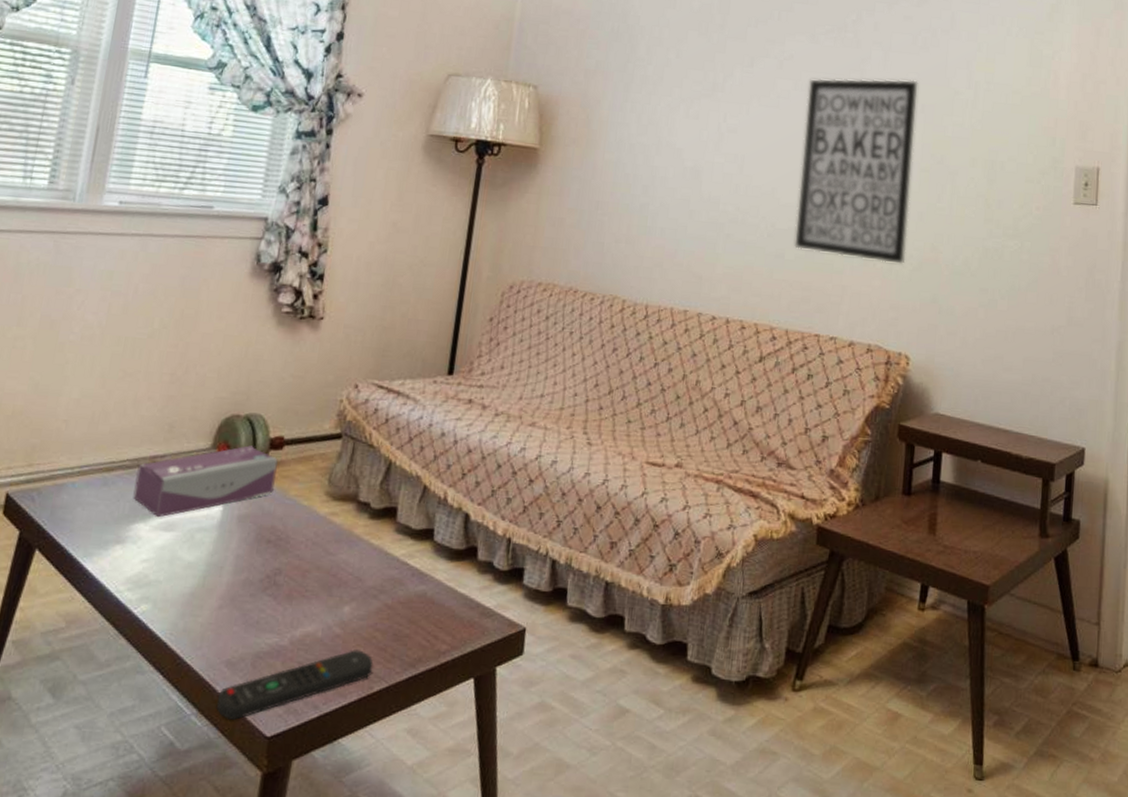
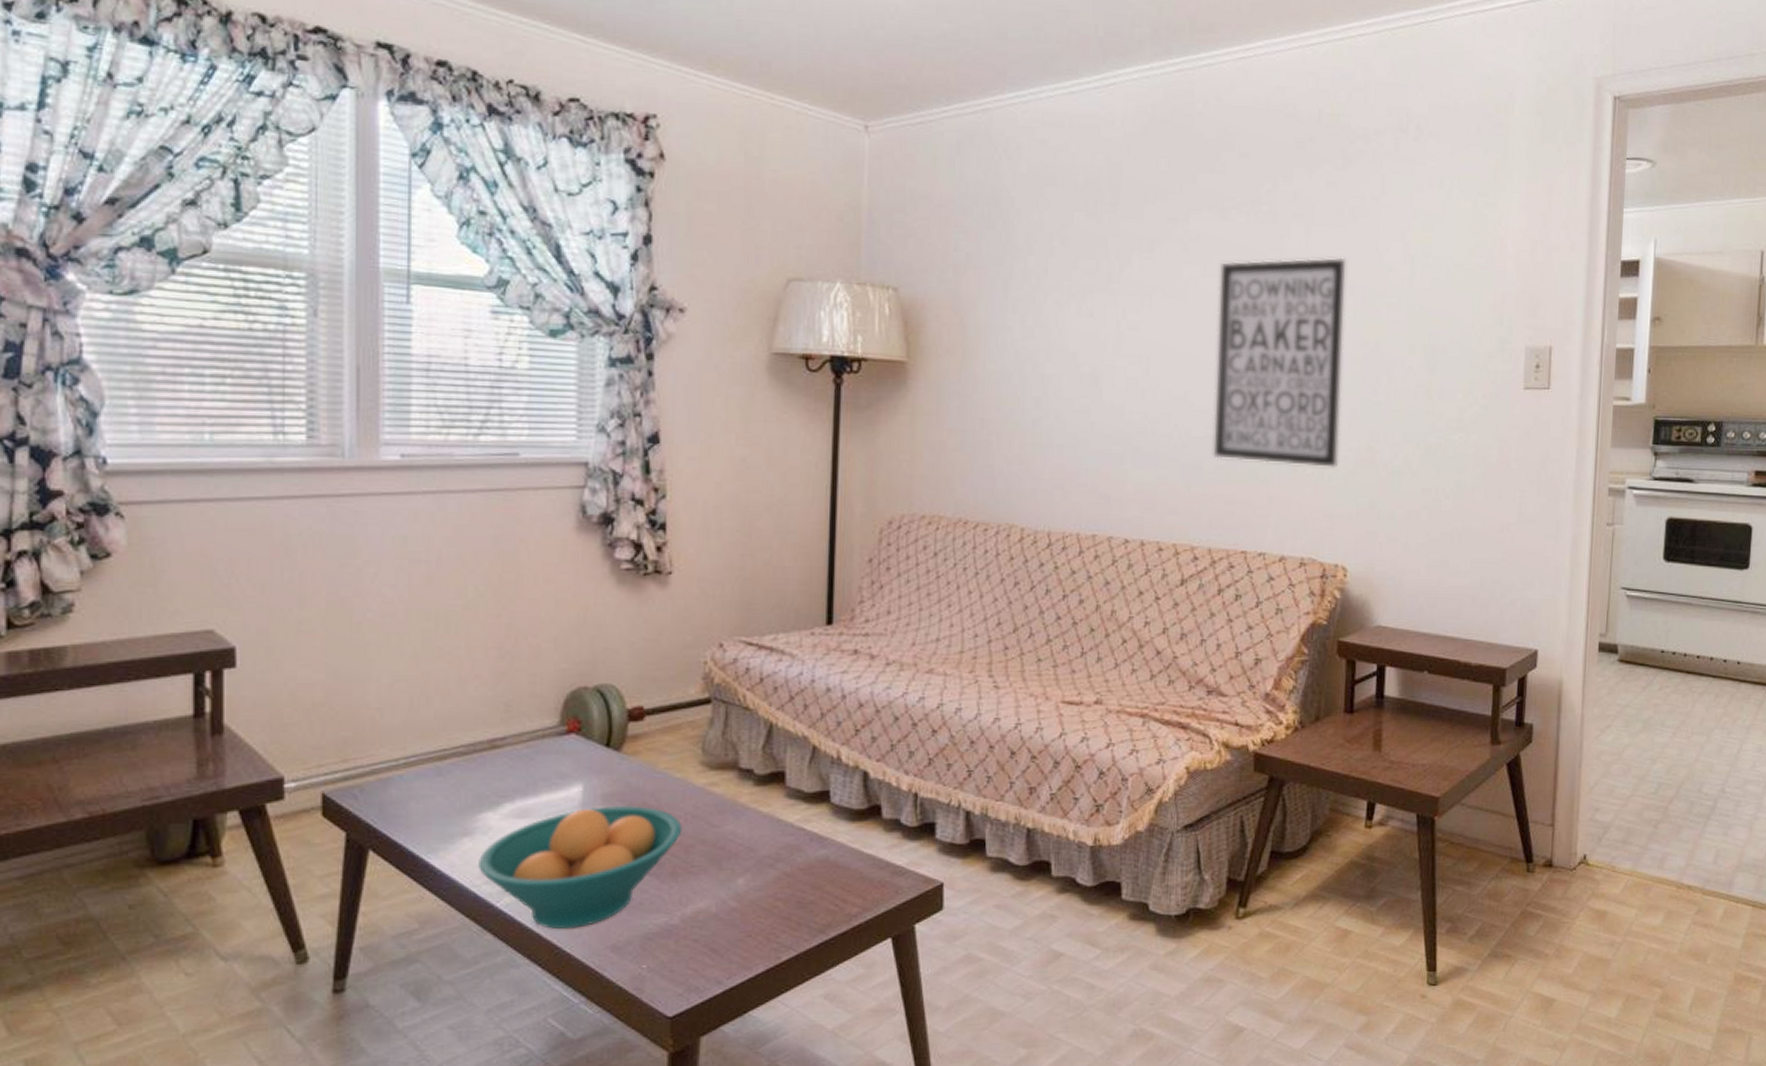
fruit bowl: none [124,526,303,641] -> present [479,805,682,929]
tissue box: present [133,445,278,518] -> none [475,719,640,805]
remote control: present [216,650,374,720] -> none [606,921,778,1004]

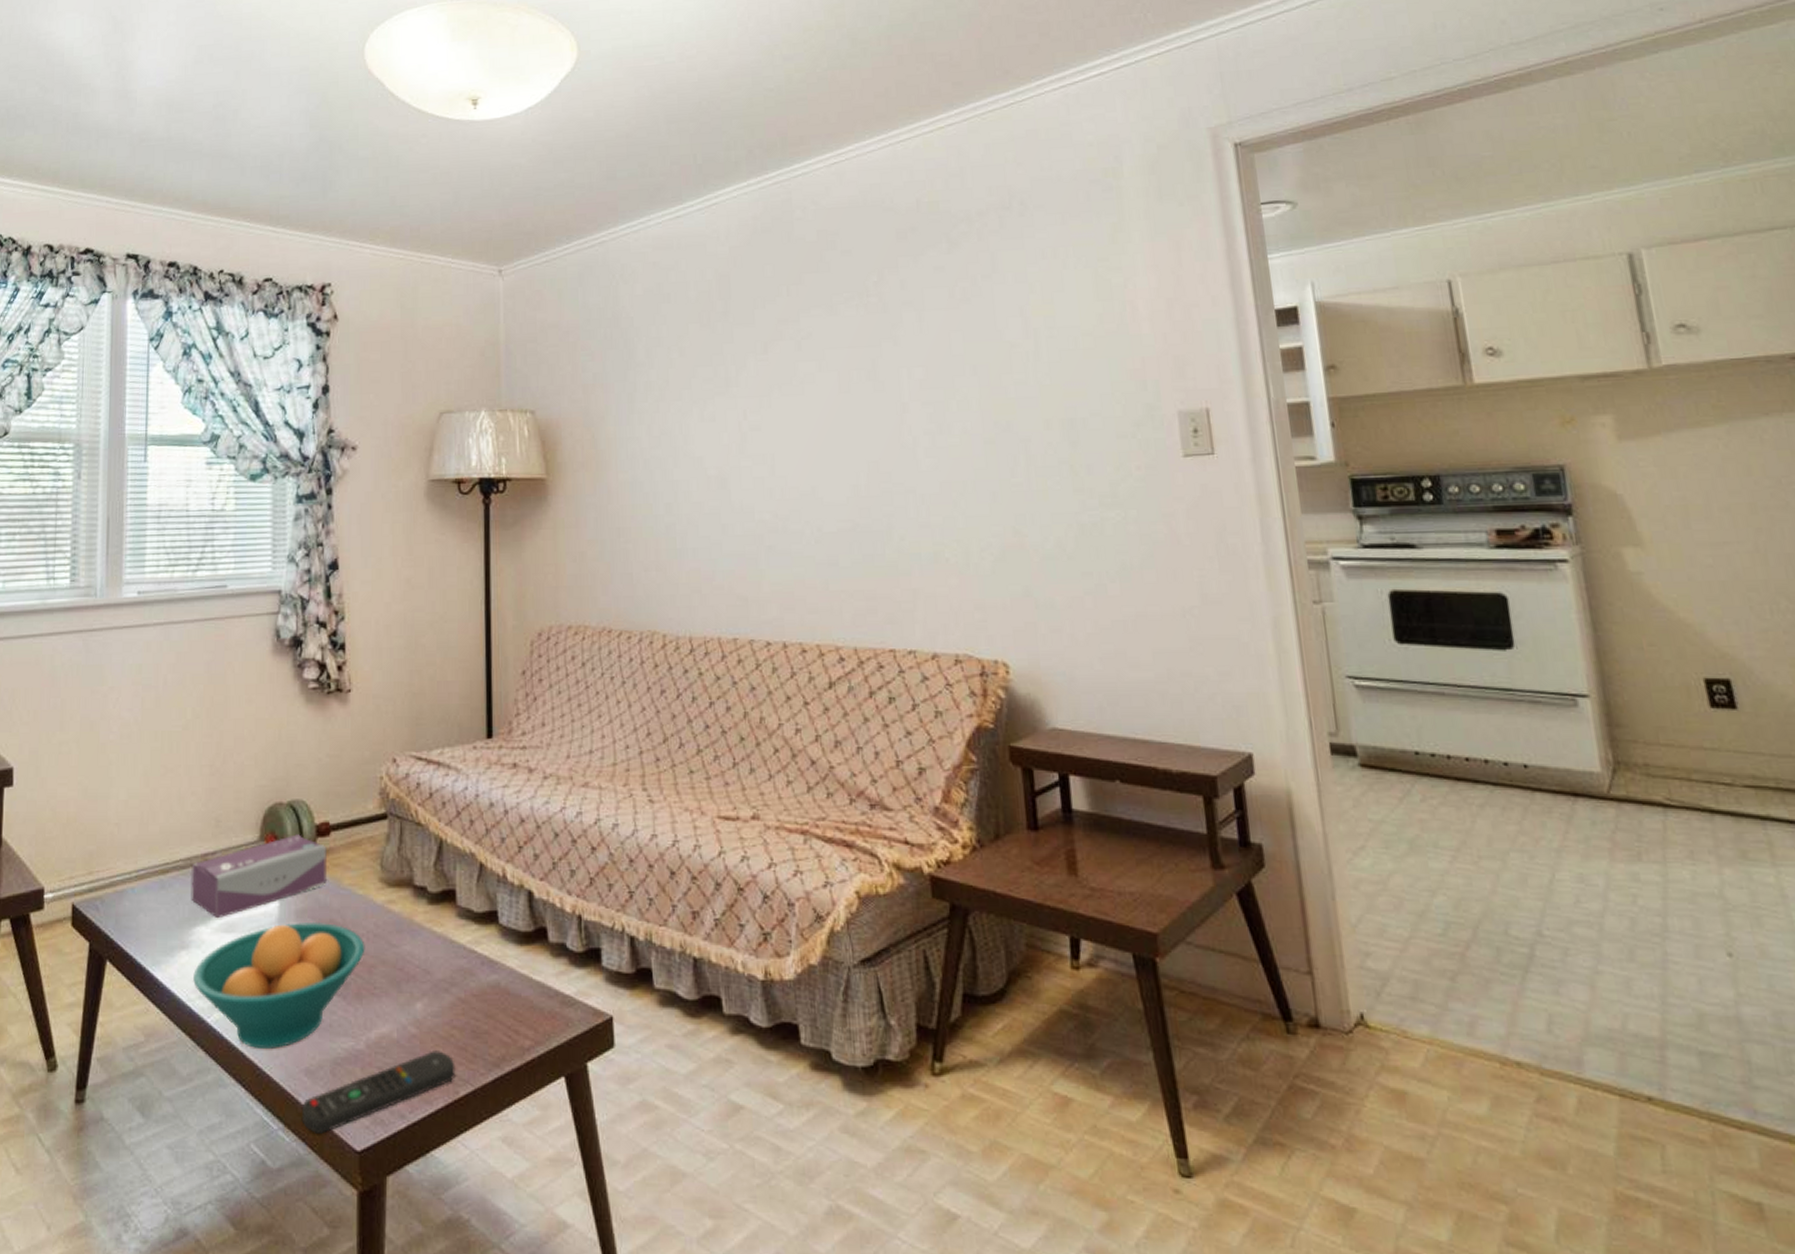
tissue box: none [475,719,640,805] -> present [191,834,327,919]
remote control: none [606,921,778,1004] -> present [301,1051,456,1134]
wall art: present [1212,257,1348,469] -> none [834,339,984,557]

